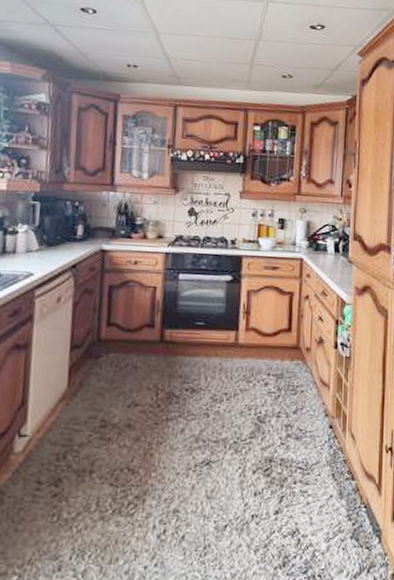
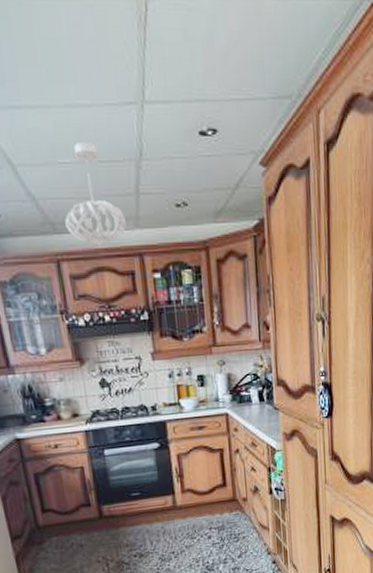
pendant light: none [188,23,238,99] -> present [65,142,126,247]

